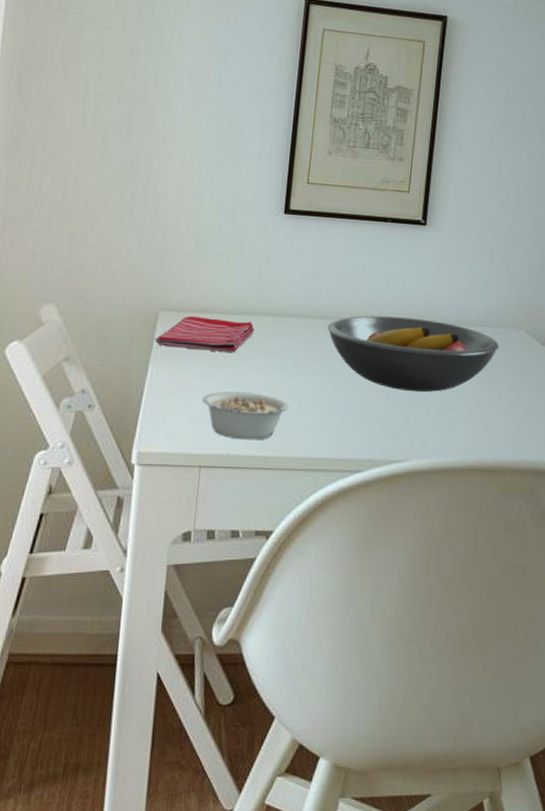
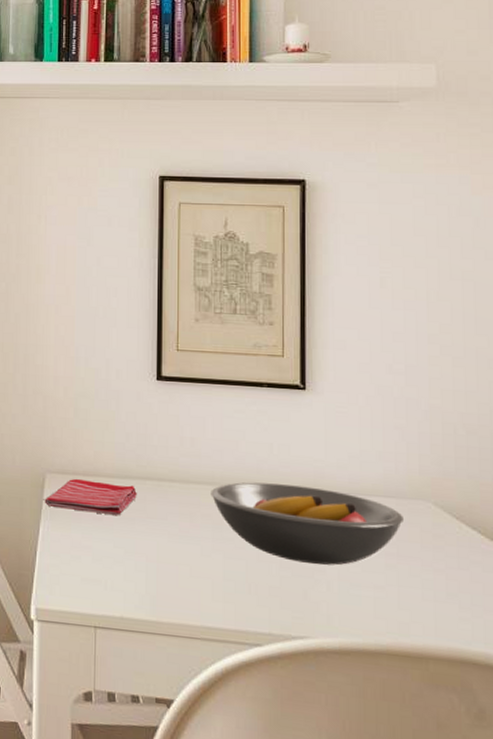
legume: present [202,391,290,440] -> none [92,553,180,605]

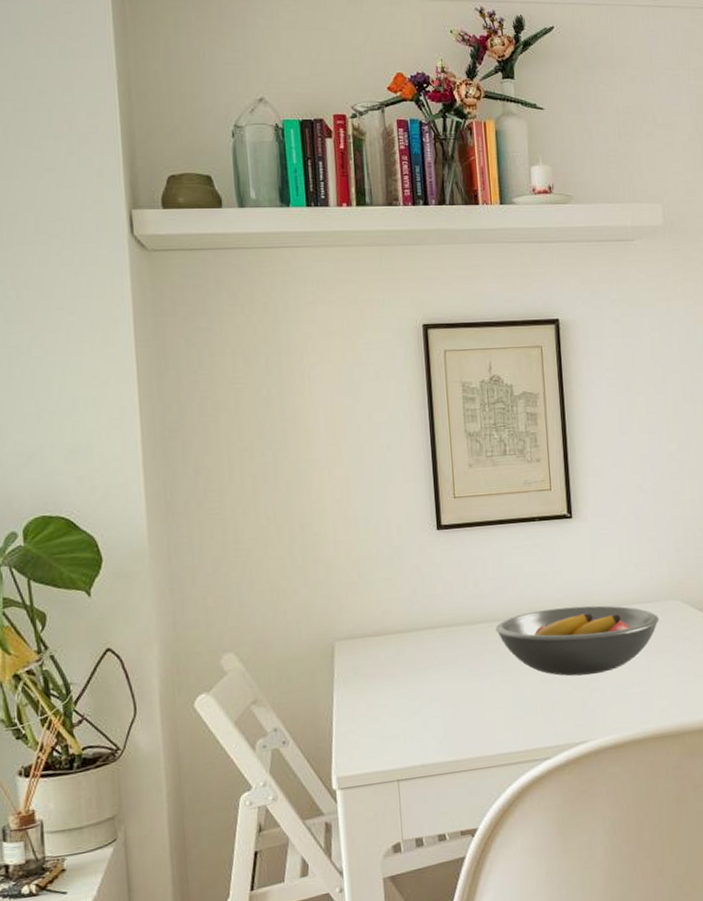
dish towel: present [44,478,137,516] -> none [335,636,427,674]

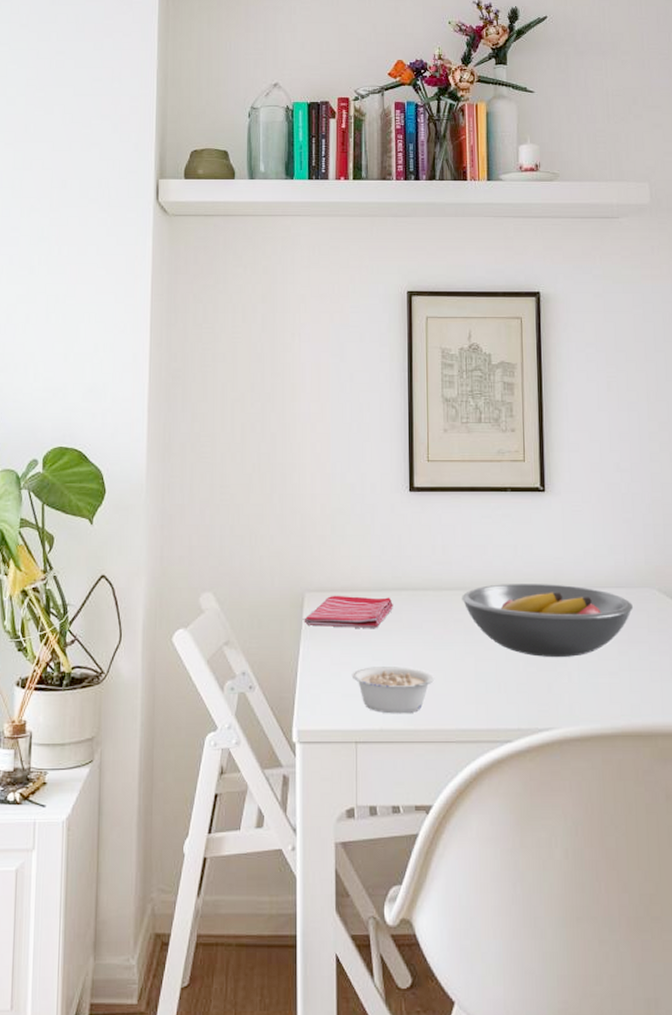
dish towel: none [335,636,427,674] -> present [304,595,393,629]
legume: none [389,702,474,749] -> present [351,667,435,714]

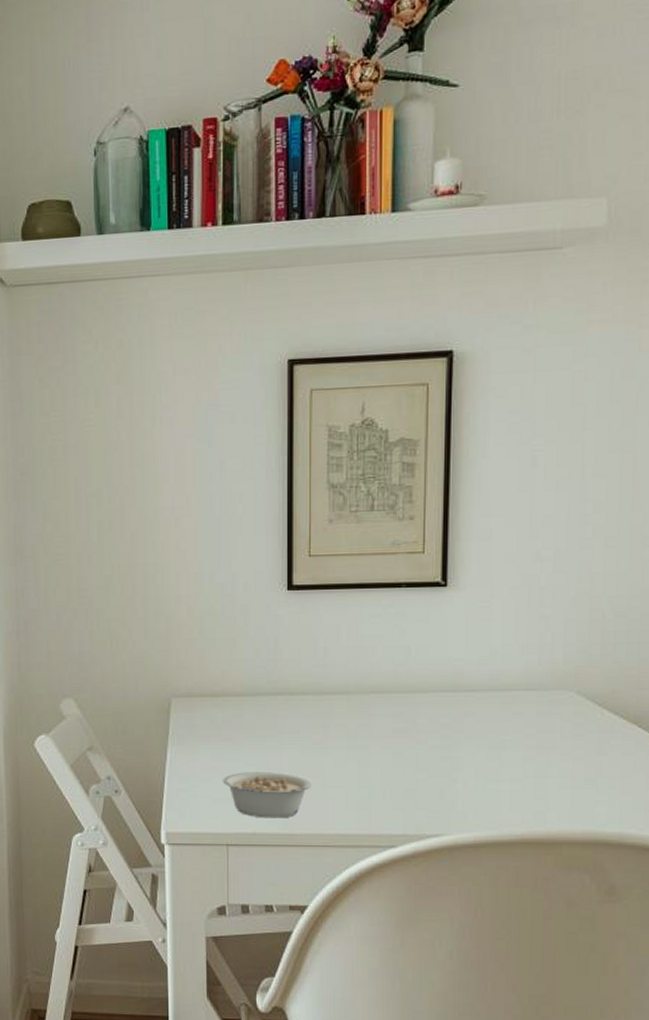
dish towel: present [304,595,393,629] -> none [171,700,268,735]
fruit bowl: present [462,584,634,657] -> none [345,687,546,763]

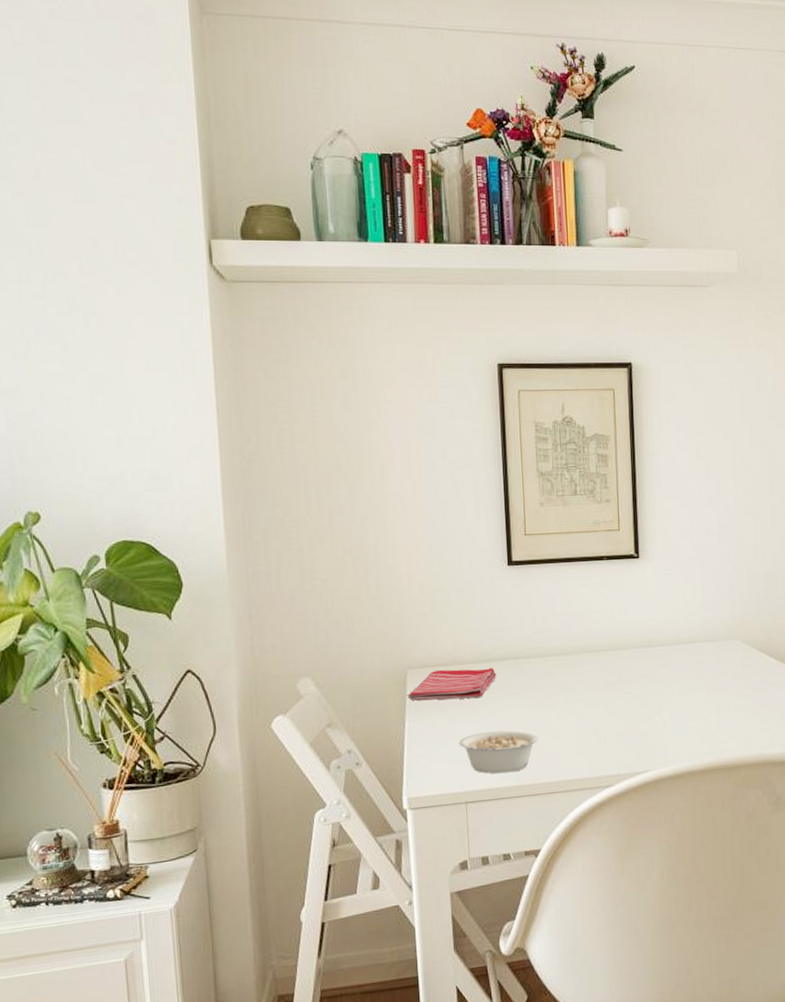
dish towel: none [171,700,268,735] -> present [408,667,496,701]

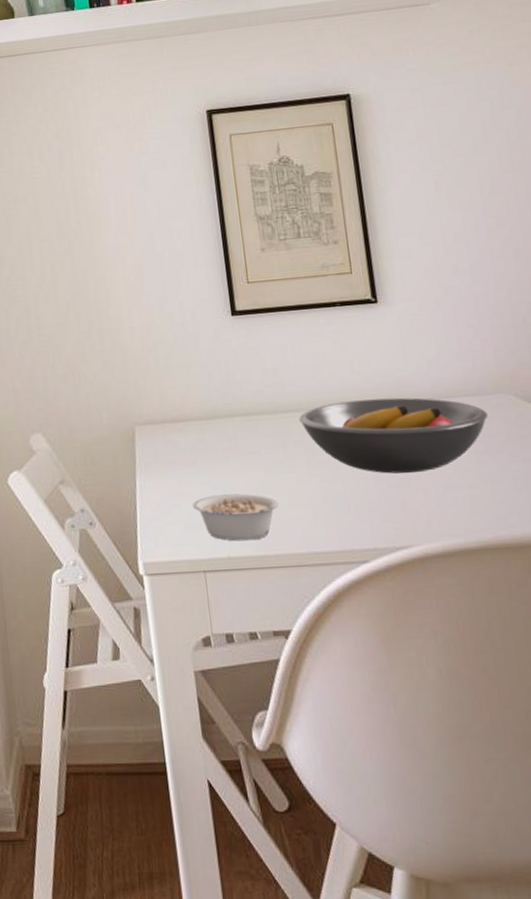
dish towel: present [408,667,496,701] -> none [137,425,228,459]
fruit bowl: none [562,643,721,709] -> present [299,397,489,474]

